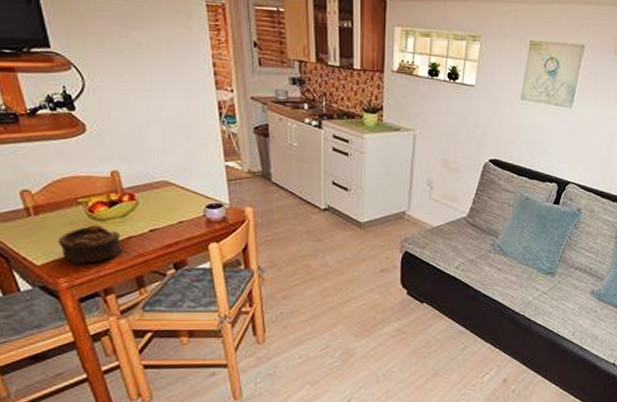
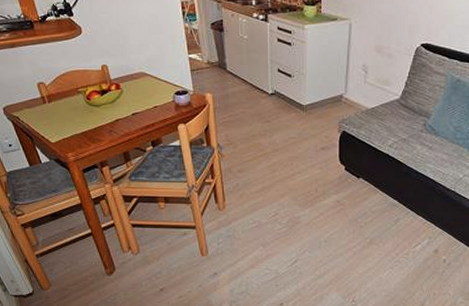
bowl: present [57,225,121,264] -> none [65,110,111,141]

